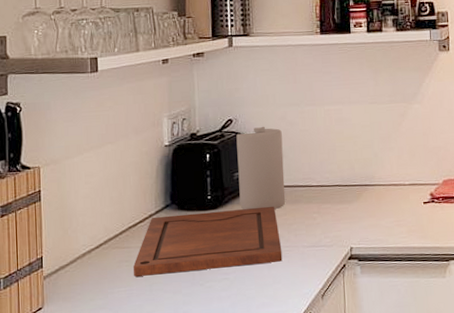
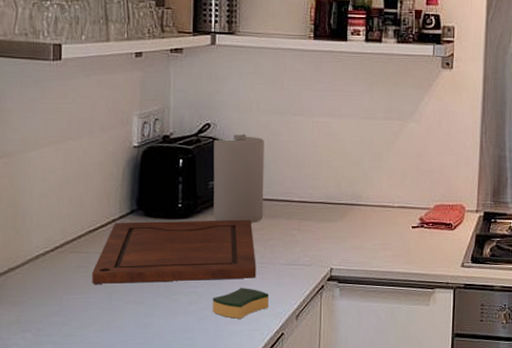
sponge: none [243,271,296,302] -> present [212,288,268,319]

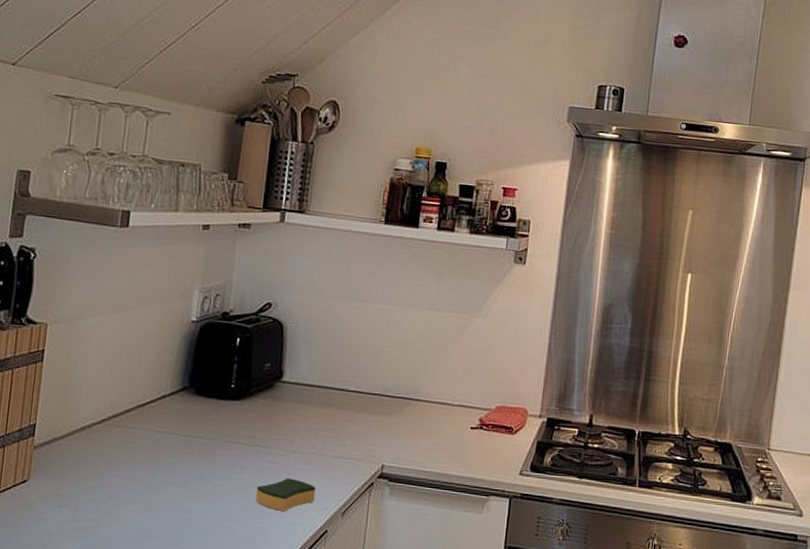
cutting board: present [92,219,256,284] -> none [136,398,306,469]
paper towel holder: present [213,133,264,223] -> none [266,316,325,410]

